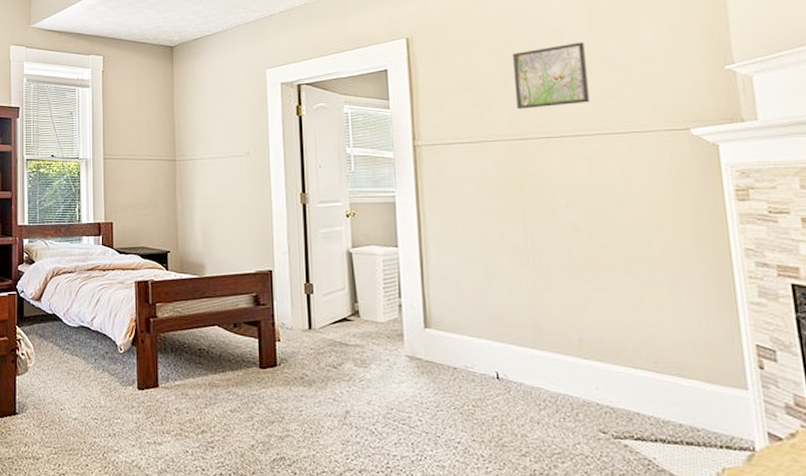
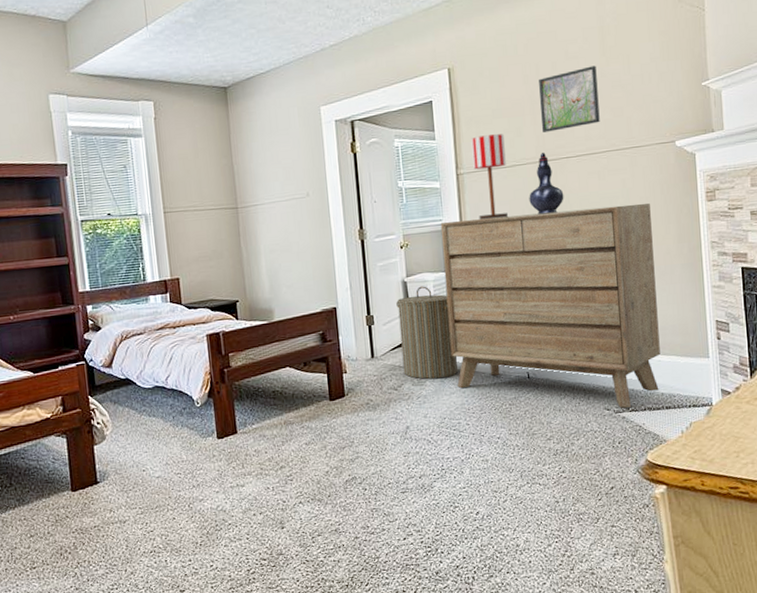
laundry hamper: none [339,259,410,364] -> present [396,286,459,380]
dresser: none [393,195,676,434] -> present [440,203,660,408]
table lamp: none [431,107,474,196] -> present [471,134,508,220]
decorative vase: none [500,129,544,196] -> present [529,152,564,215]

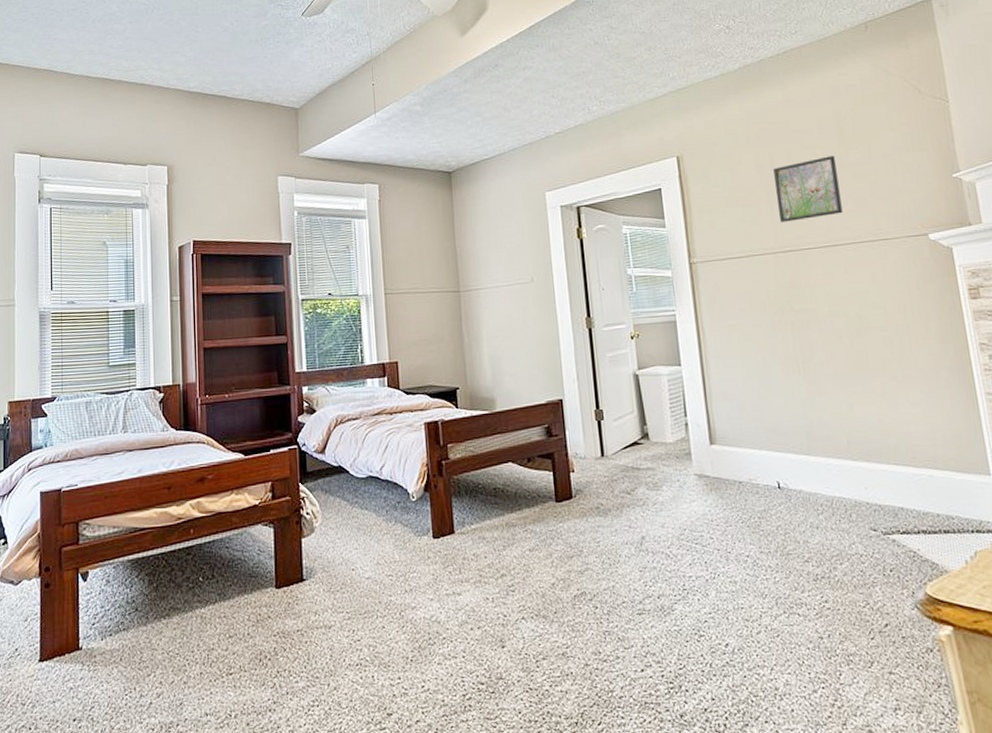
laundry hamper: present [396,286,459,380] -> none [627,380,699,484]
dresser: present [440,203,660,408] -> none [673,299,934,529]
table lamp: present [471,134,508,220] -> none [704,223,747,312]
decorative vase: present [529,152,564,215] -> none [769,242,808,308]

